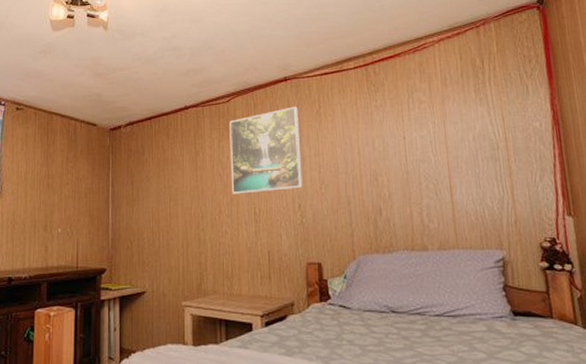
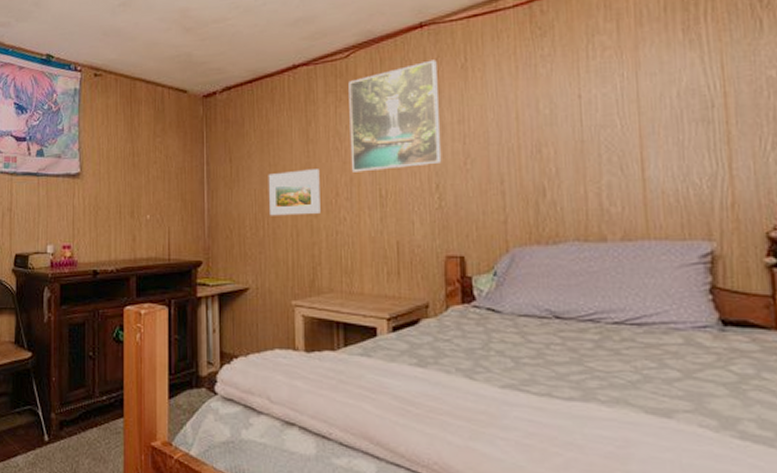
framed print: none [163,191,206,230] -> present [268,169,321,216]

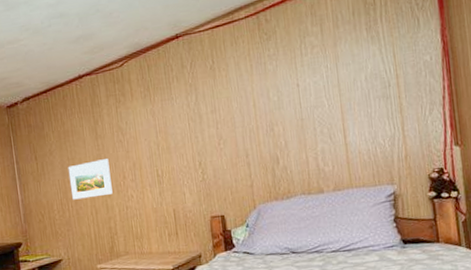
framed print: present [349,60,442,172] -> none [125,64,202,159]

